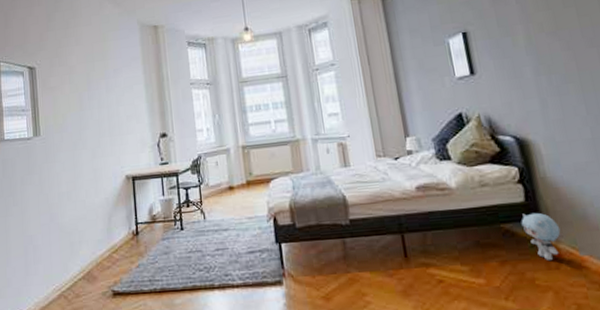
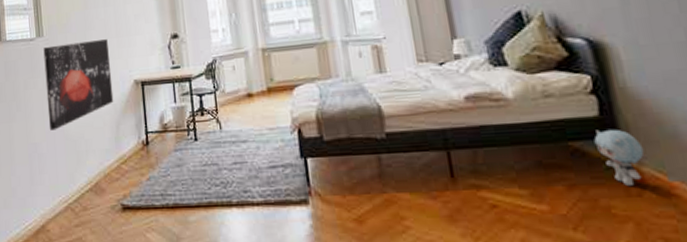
wall art: none [40,138,106,224] -> present [43,39,114,131]

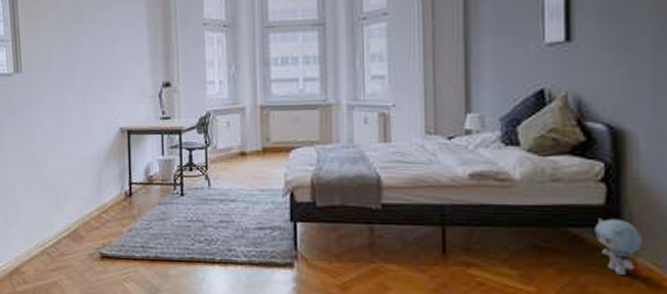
wall art: present [43,39,114,131] -> none [22,81,97,173]

